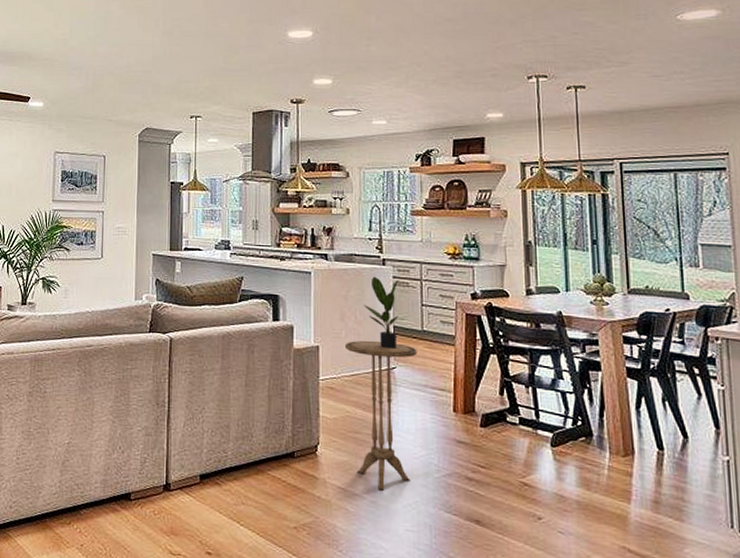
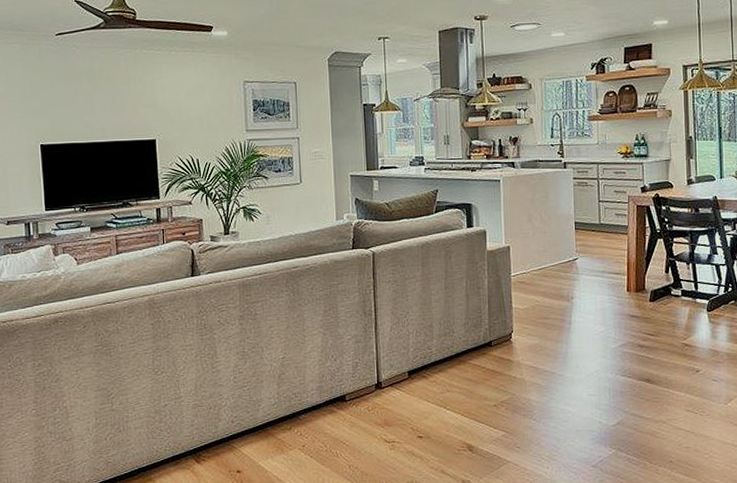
side table: present [344,340,417,491] -> none [532,236,596,365]
potted plant: present [363,276,404,349] -> none [547,179,584,243]

